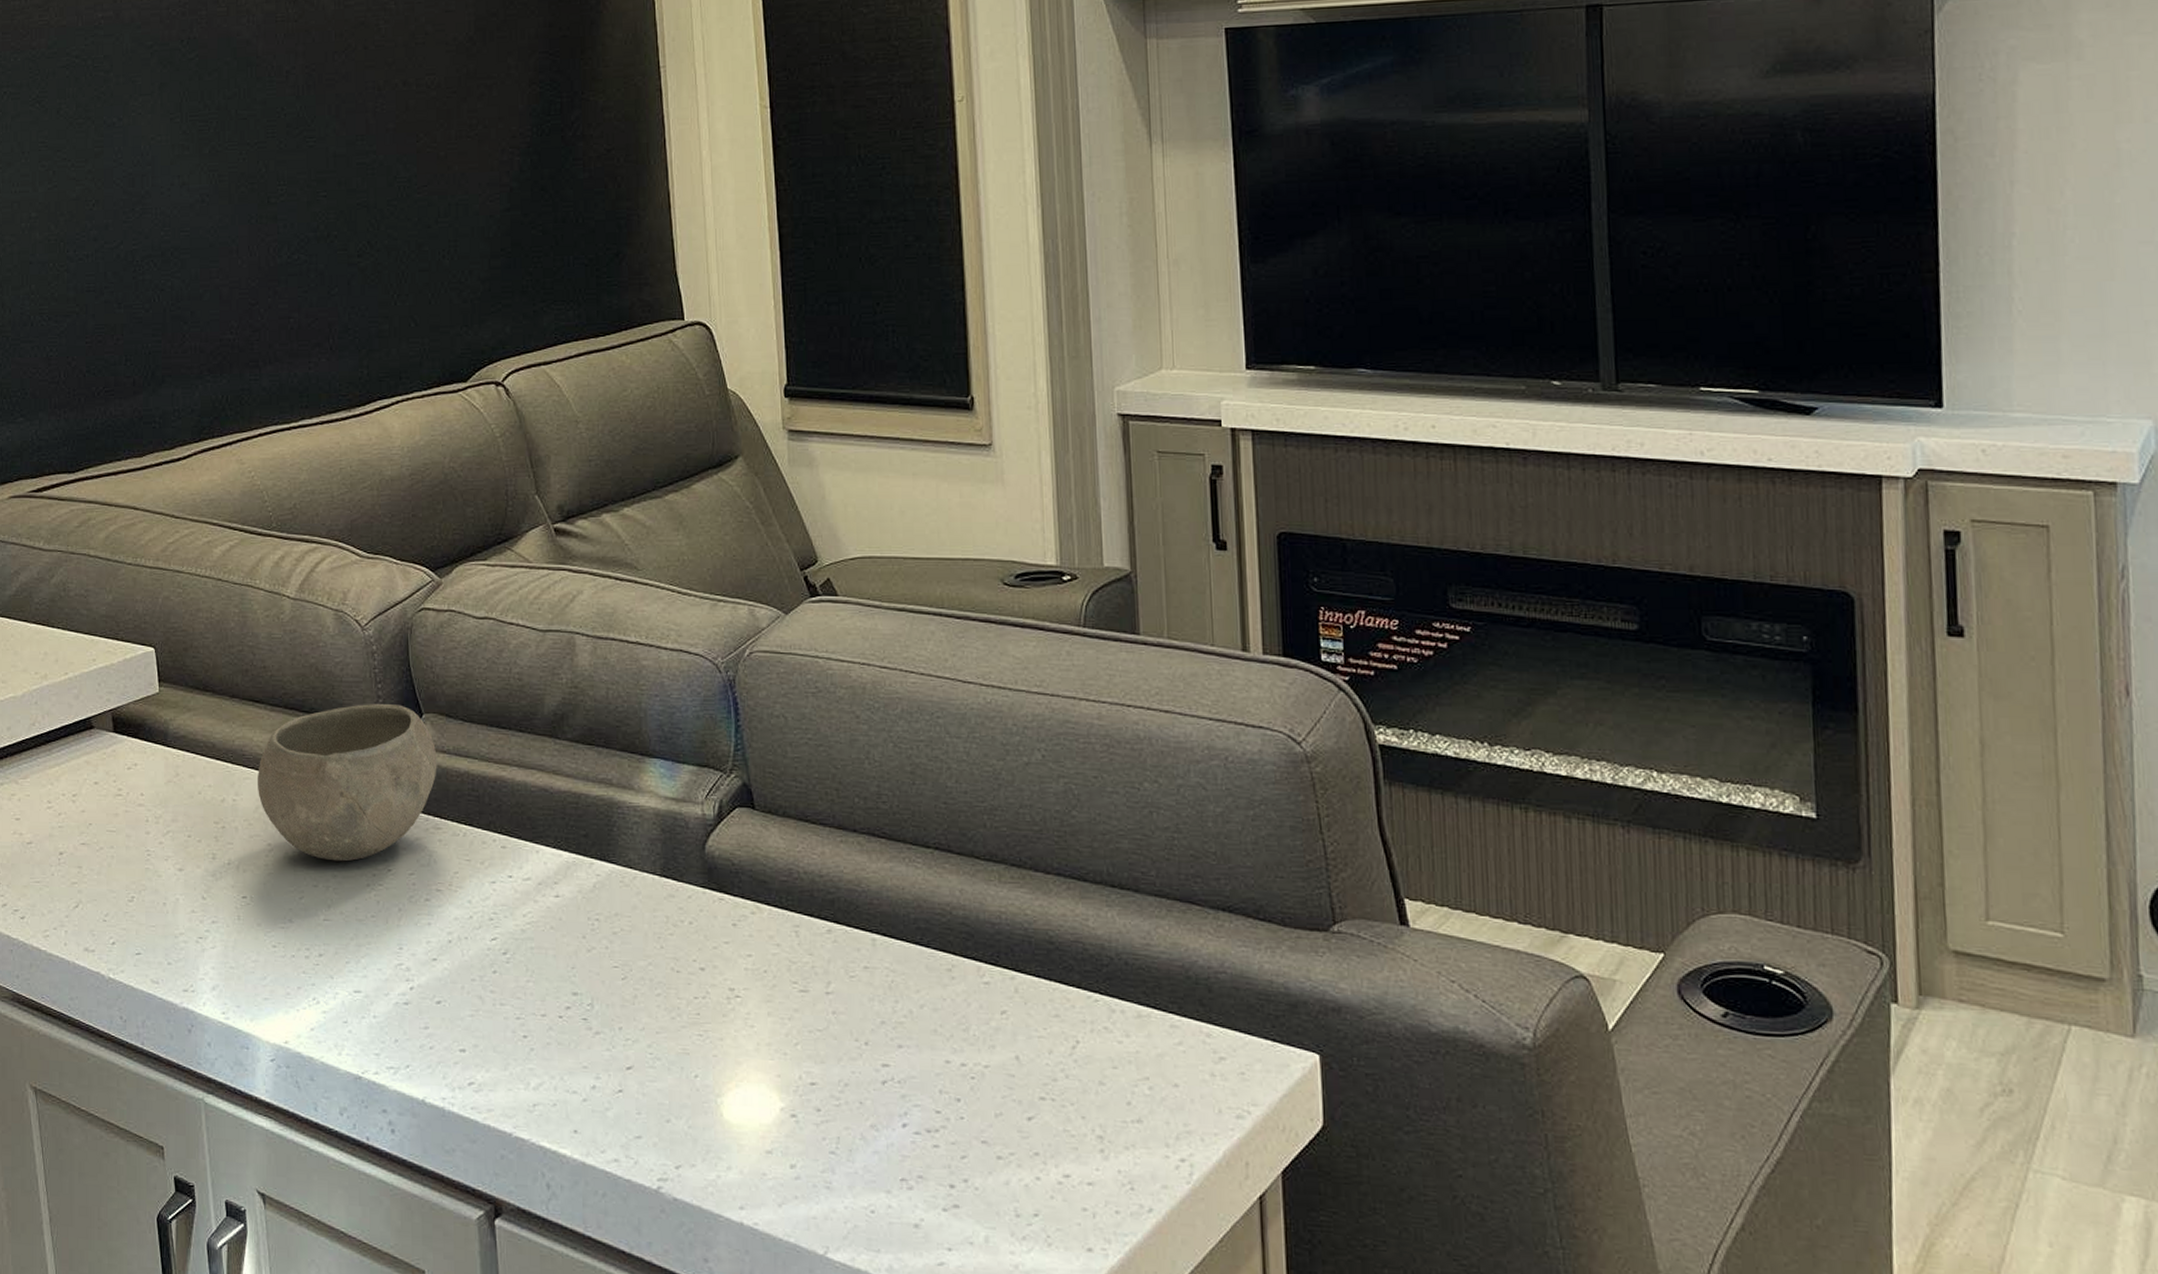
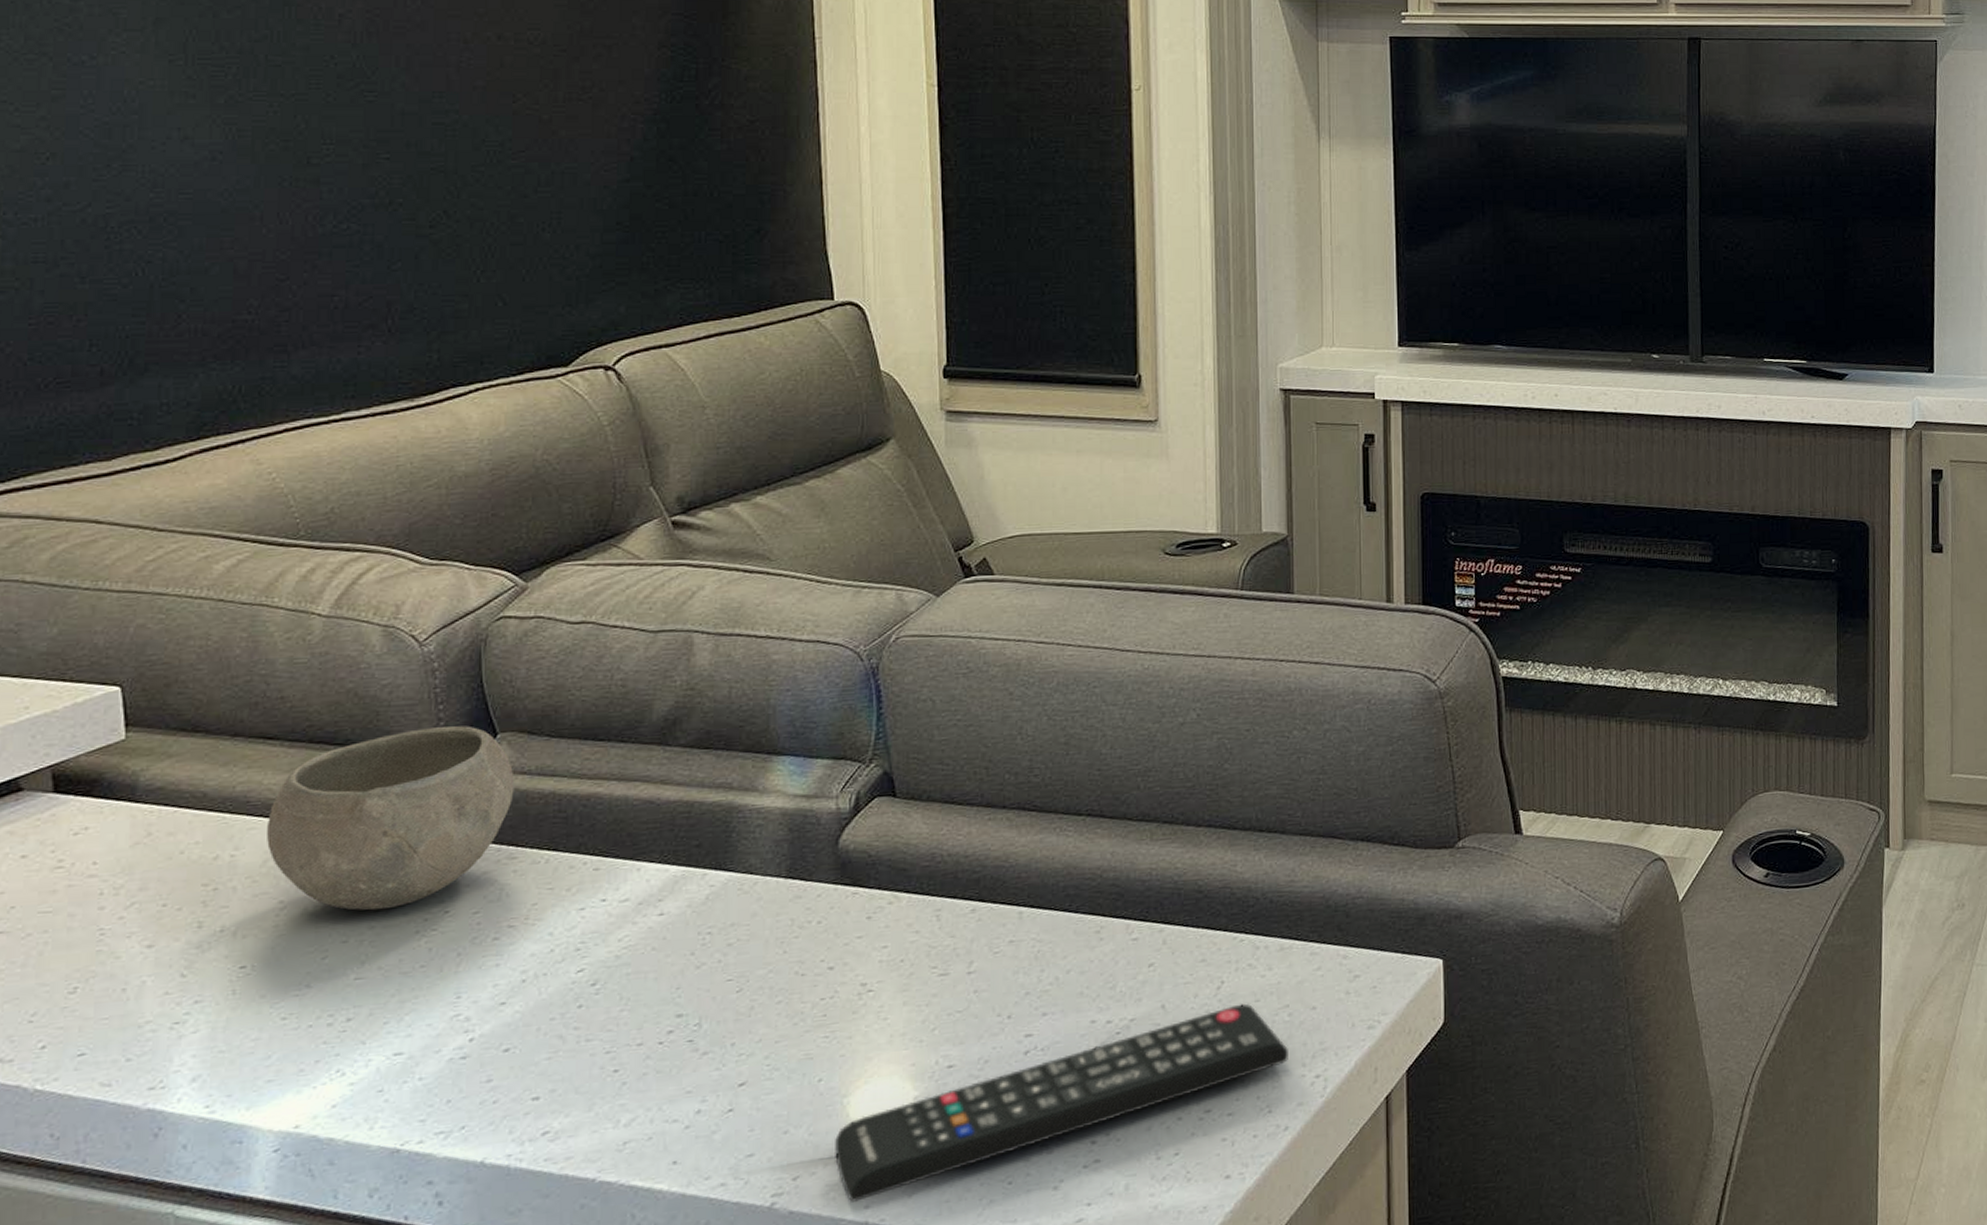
remote control: none [711,1068,1150,1201] -> present [835,1003,1288,1202]

